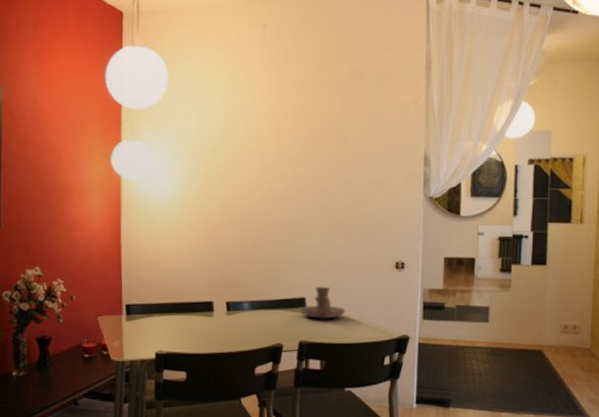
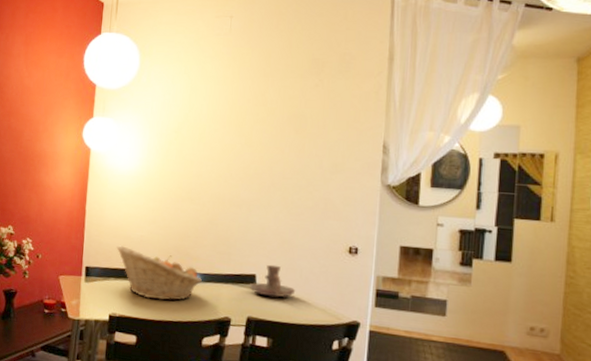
fruit basket: none [158,279,250,333] -> present [116,245,202,301]

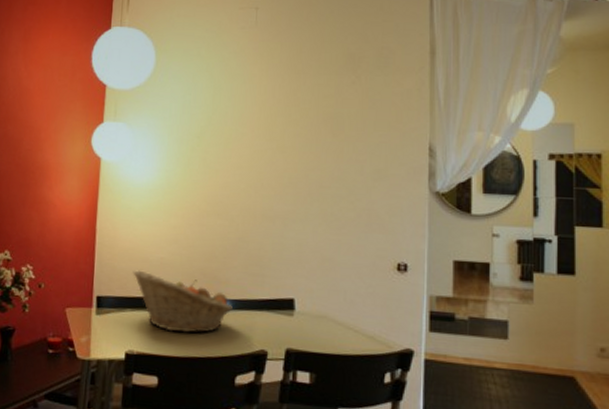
candle holder: present [250,264,296,298] -> none [288,286,340,325]

